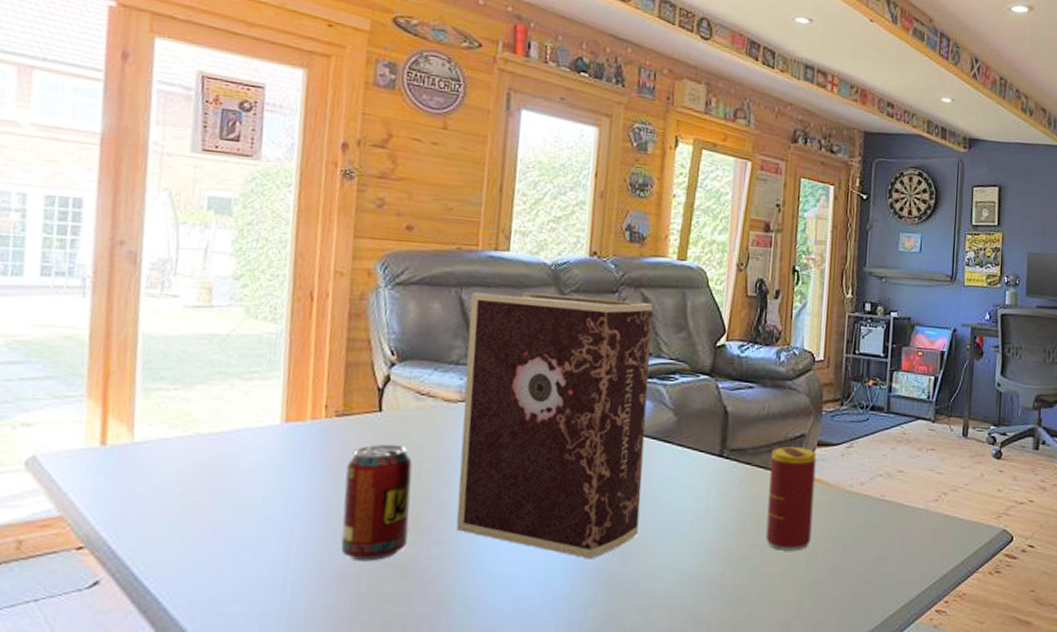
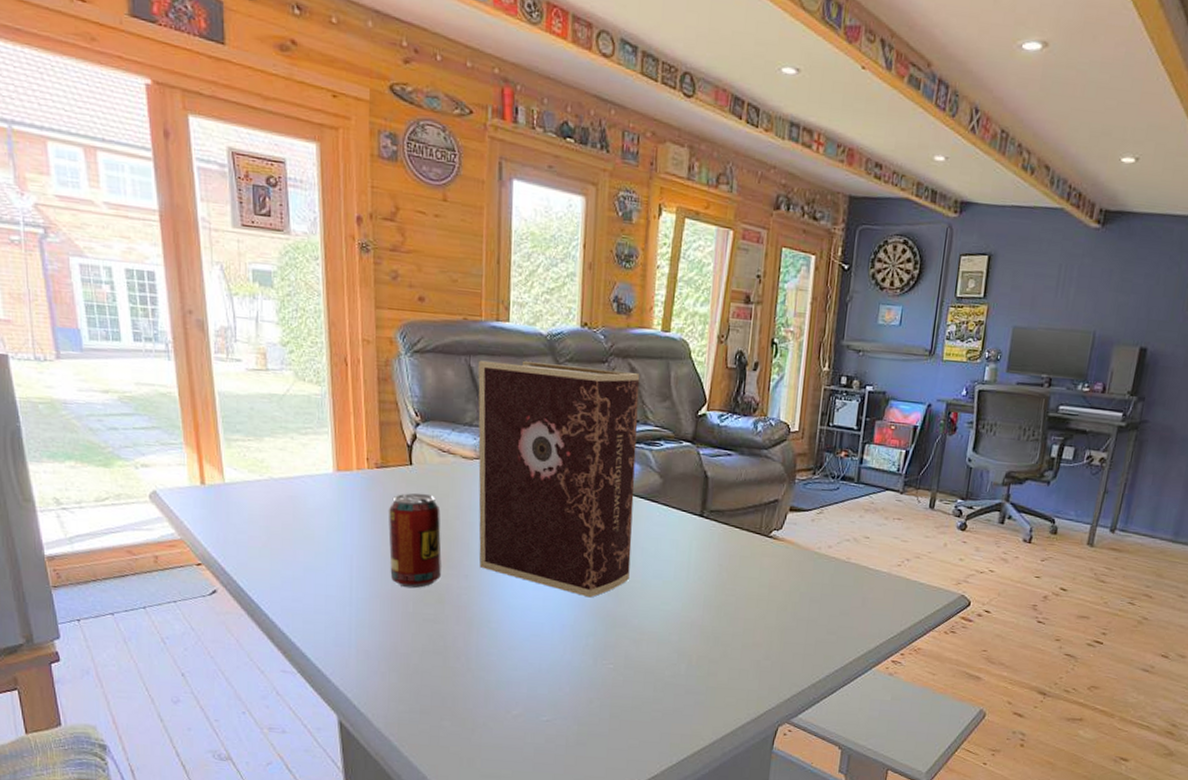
beverage can: present [765,447,817,551] -> none [740,510,789,602]

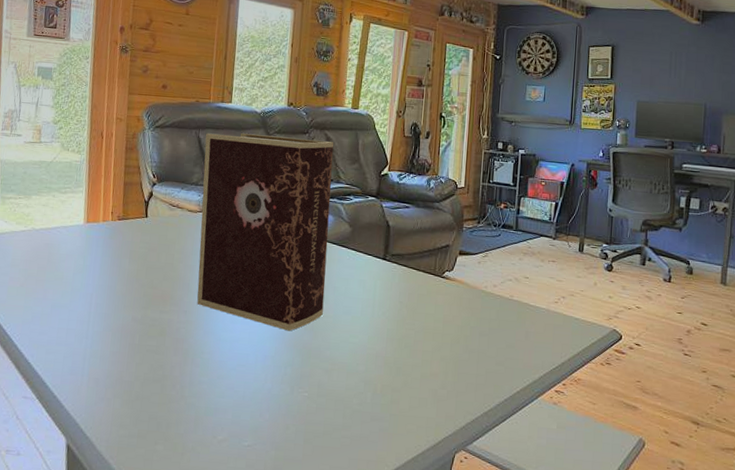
beverage can: present [388,493,442,589] -> none [122,240,168,323]

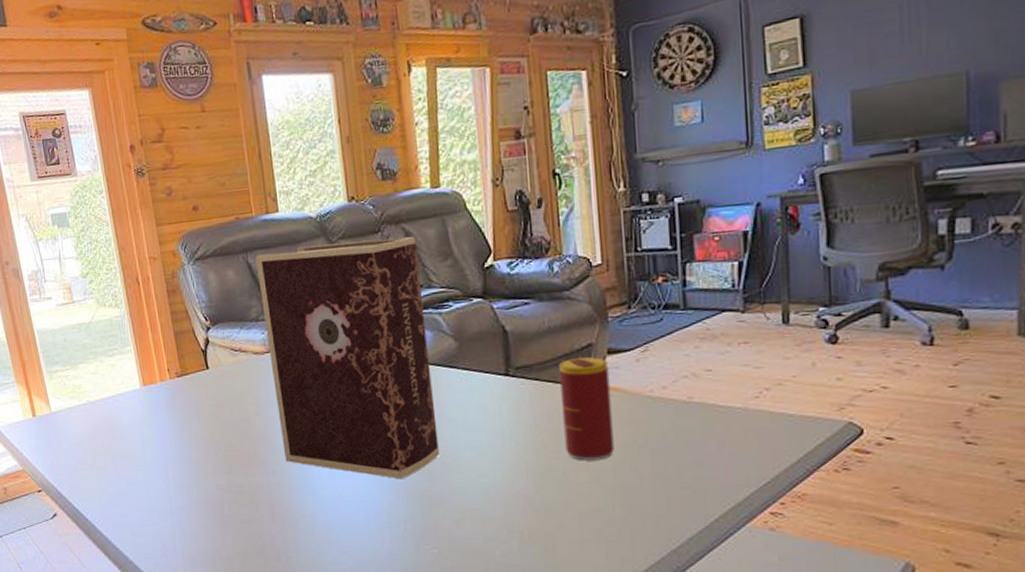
beverage can: none [418,254,459,335] -> present [559,357,615,461]

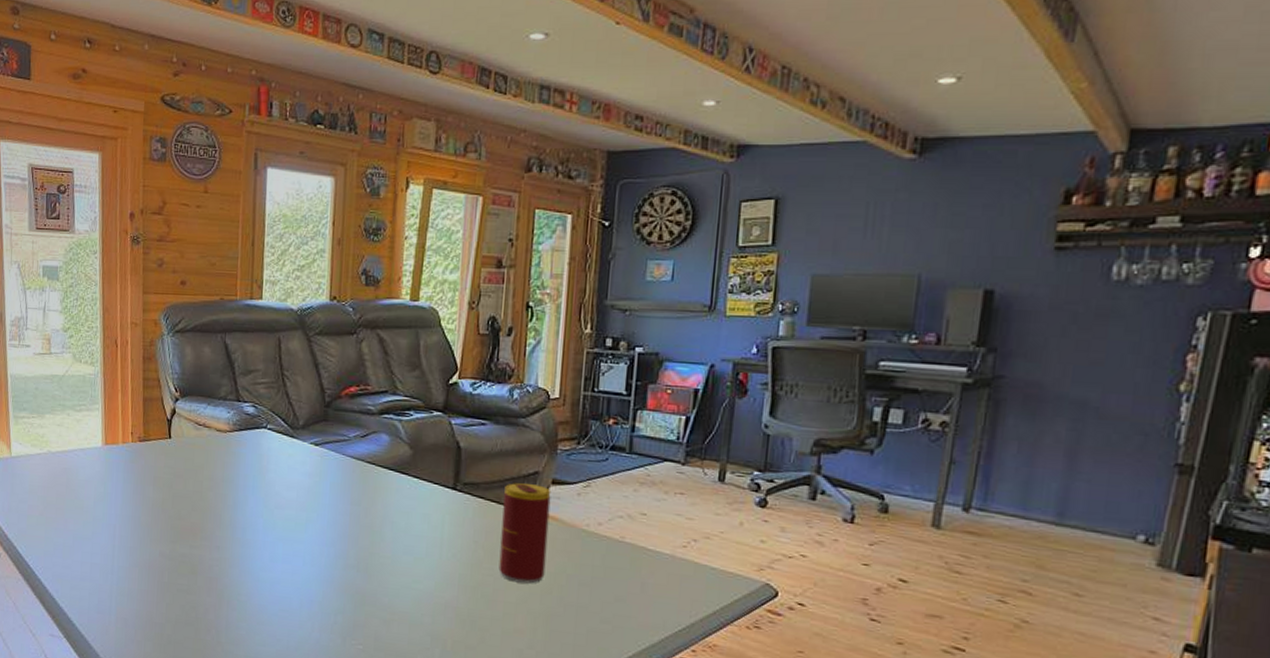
book: present [256,237,439,479] -> none [230,336,389,573]

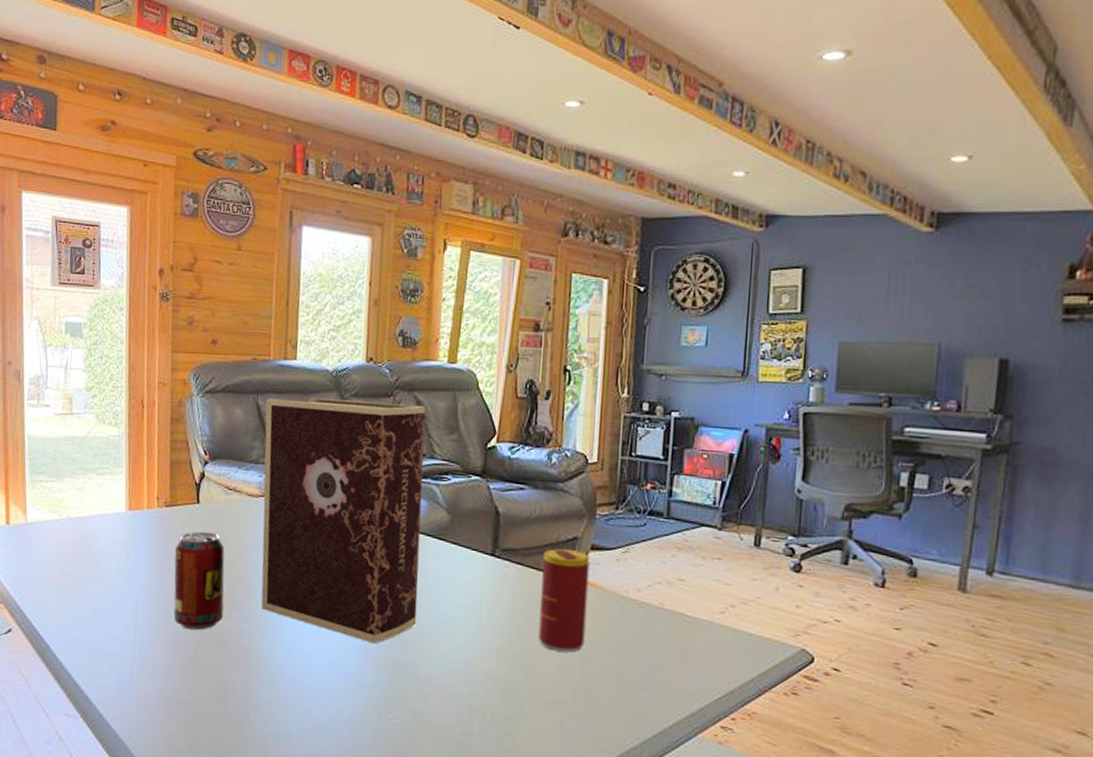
beverage can: none [148,465,196,559] -> present [173,531,225,631]
book: none [230,336,389,573] -> present [261,398,426,644]

